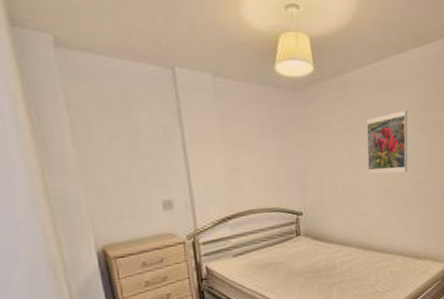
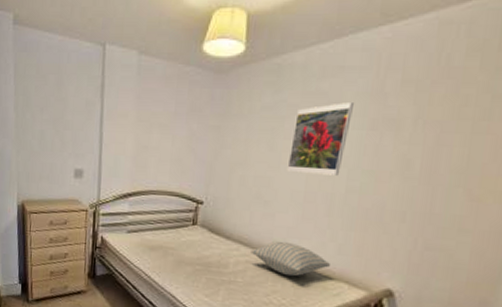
pillow: none [352,235,415,265] -> present [251,241,330,277]

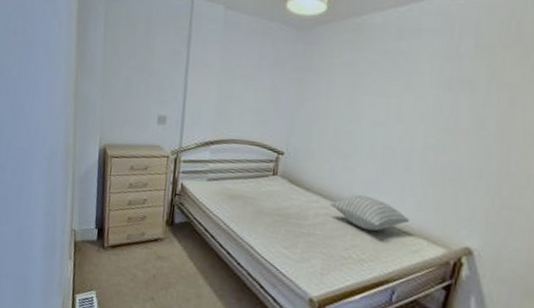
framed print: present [286,102,353,176] -> none [366,62,430,132]

